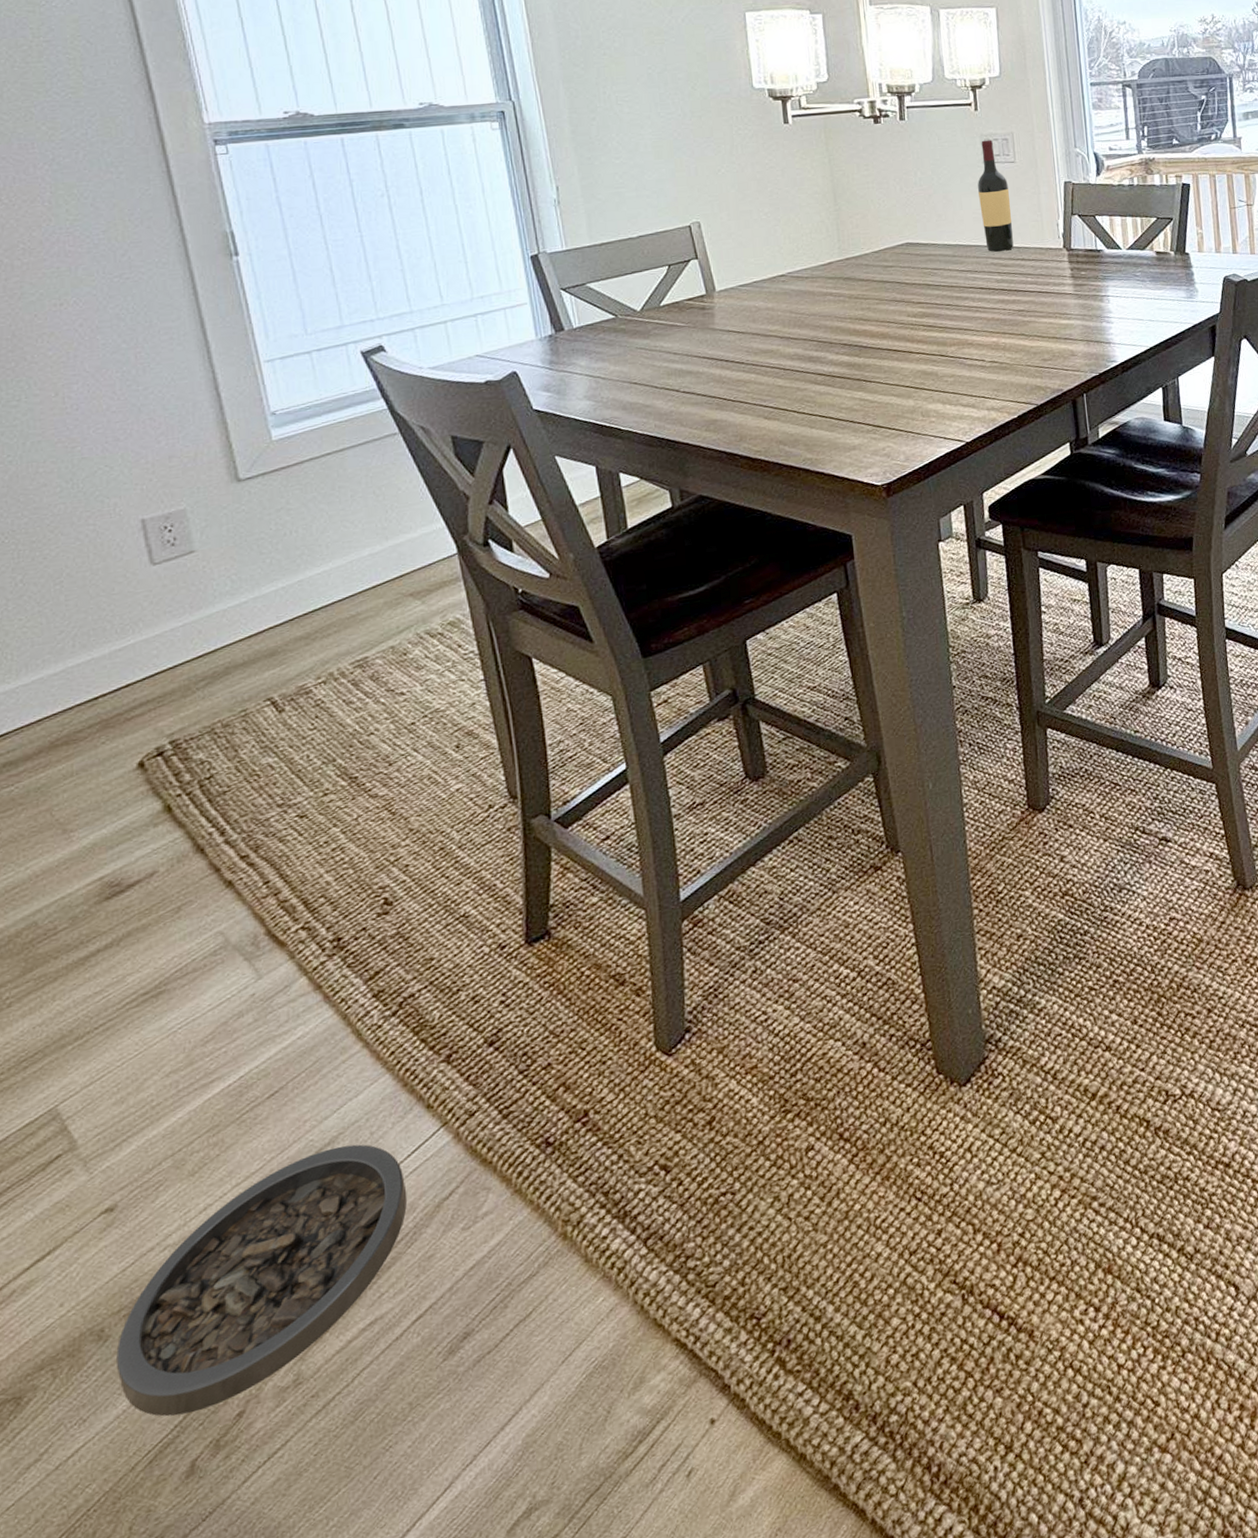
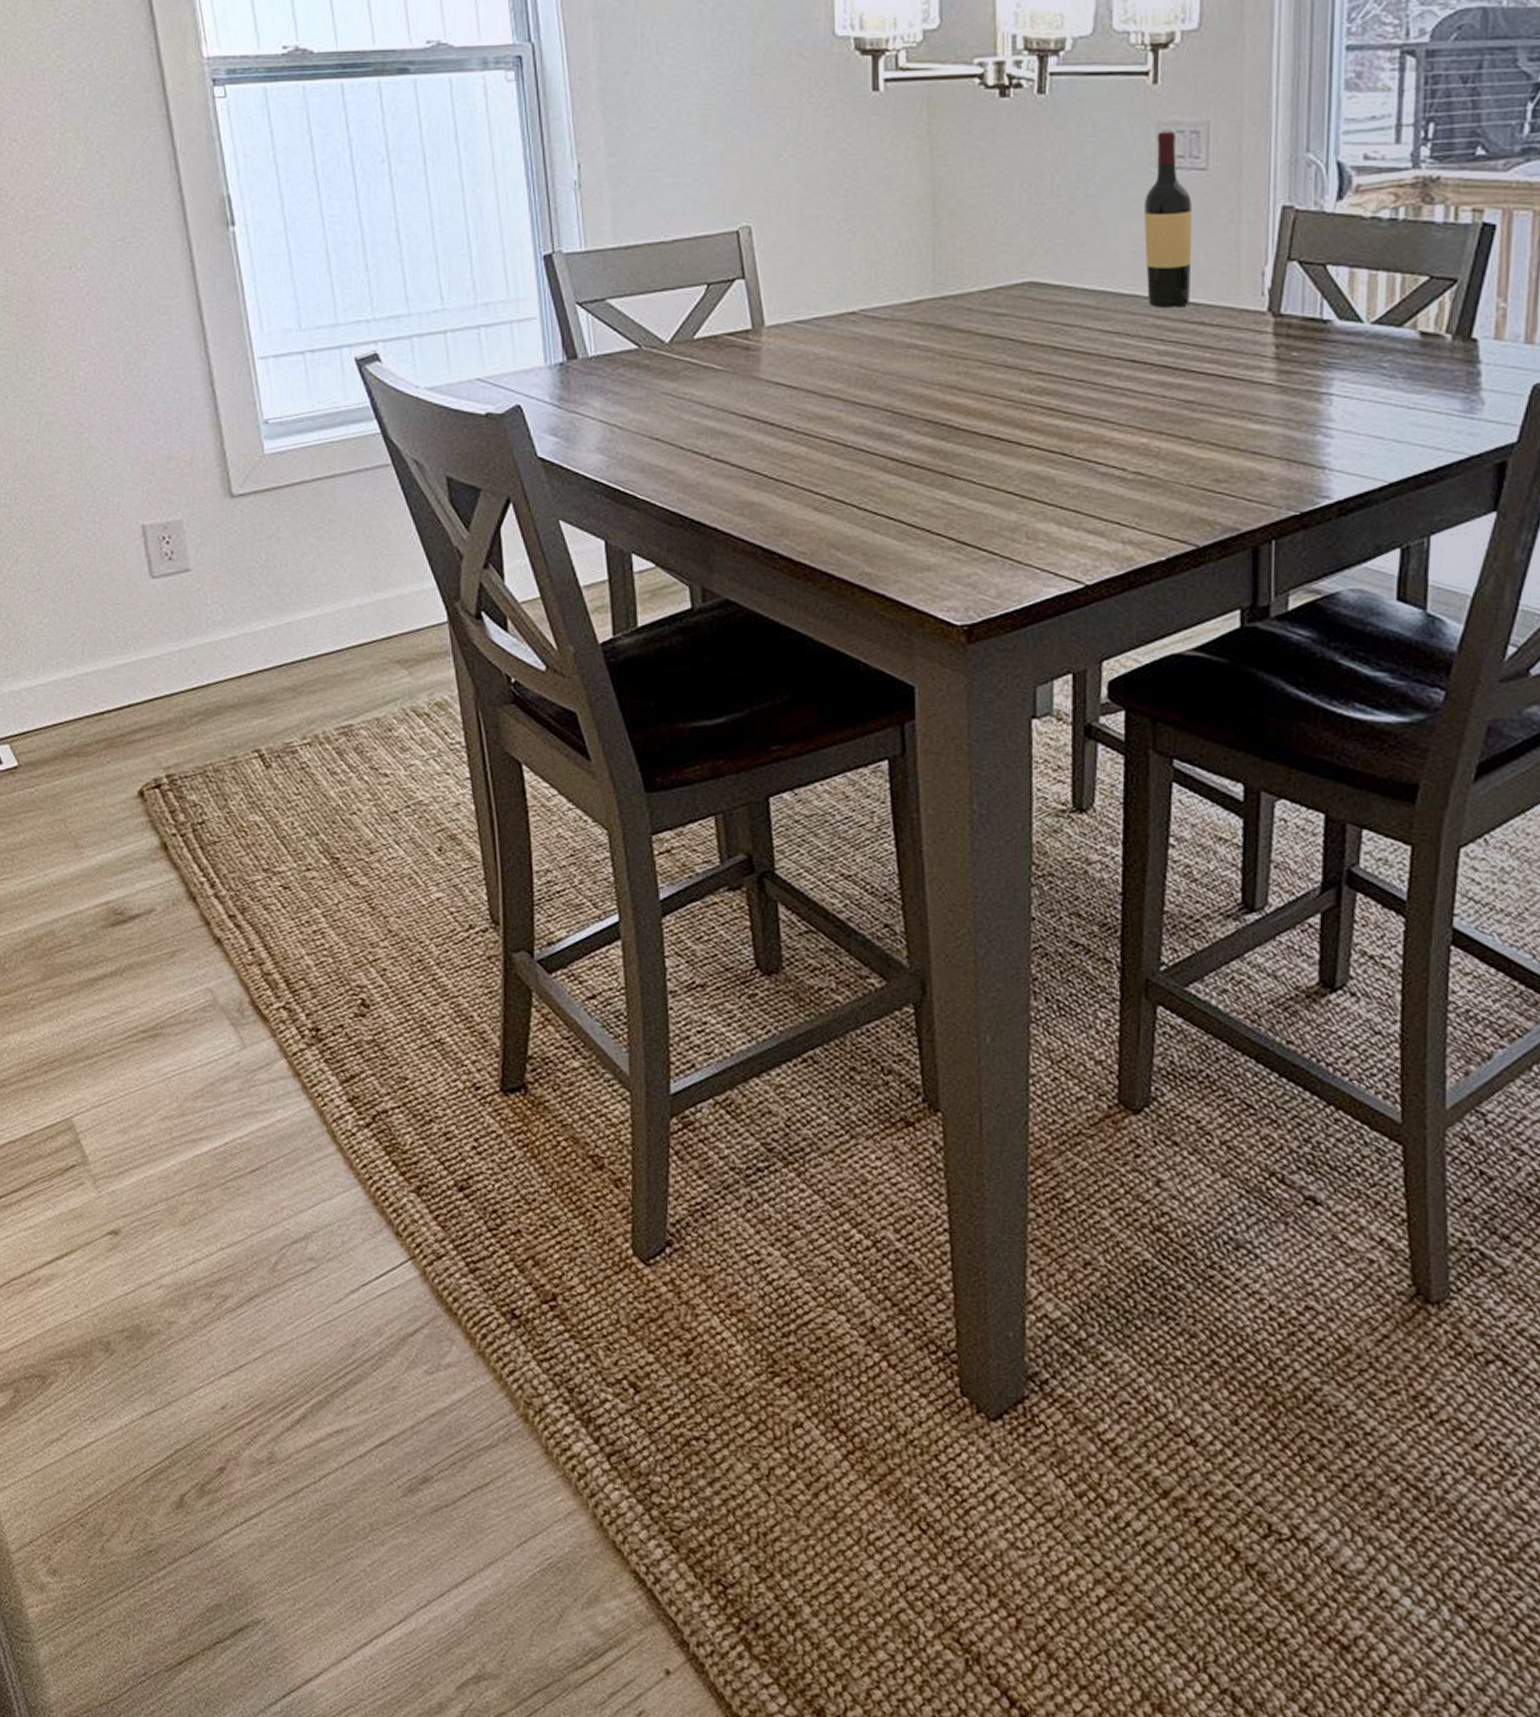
pet bowl: present [116,1144,408,1417] -> none [120,1243,375,1452]

